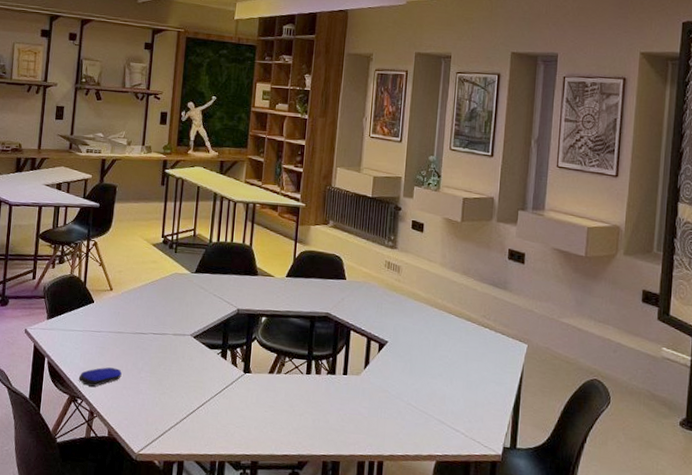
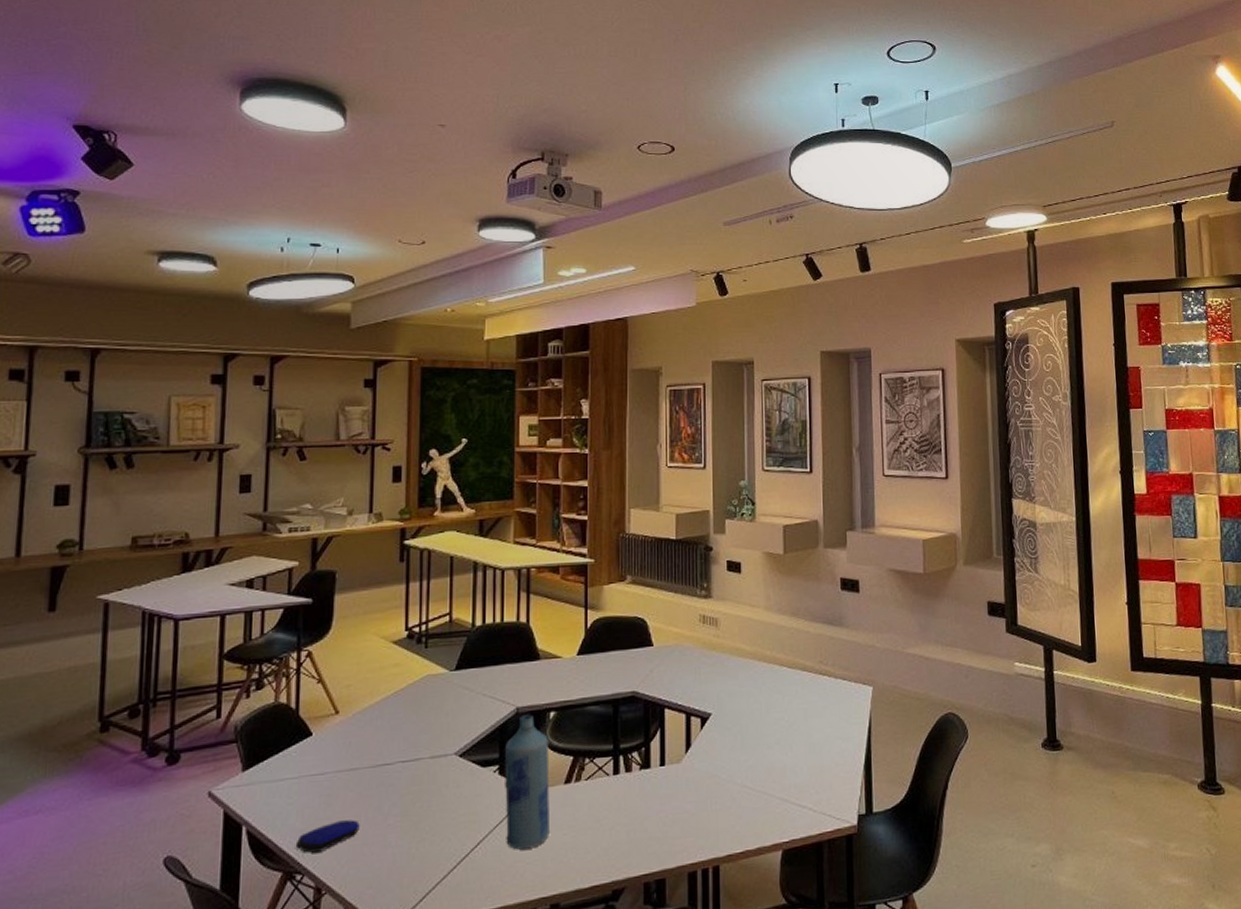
bottle: none [222,315,259,417] -> present [505,714,550,850]

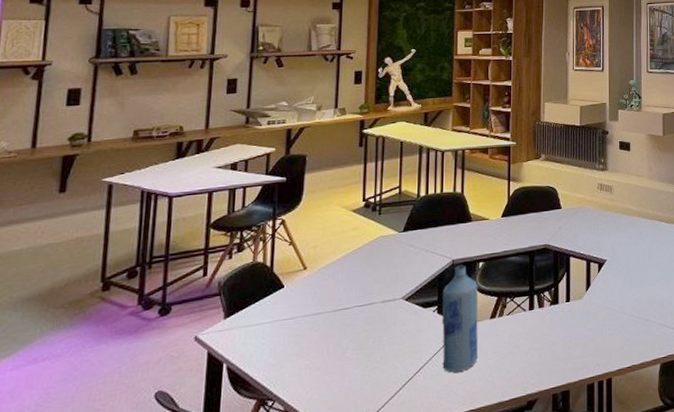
computer mouse: present [297,819,360,853] -> none [269,354,323,383]

